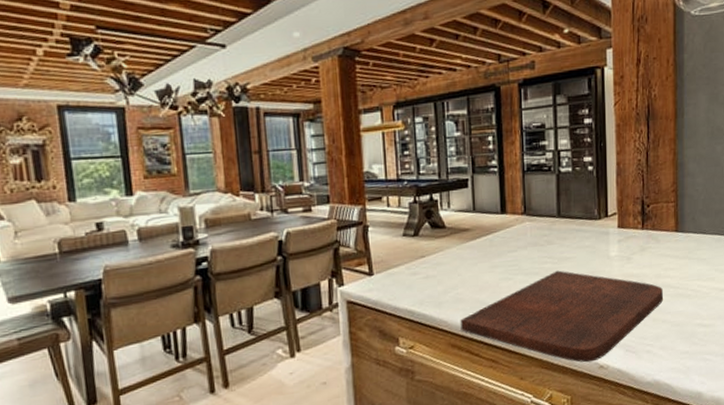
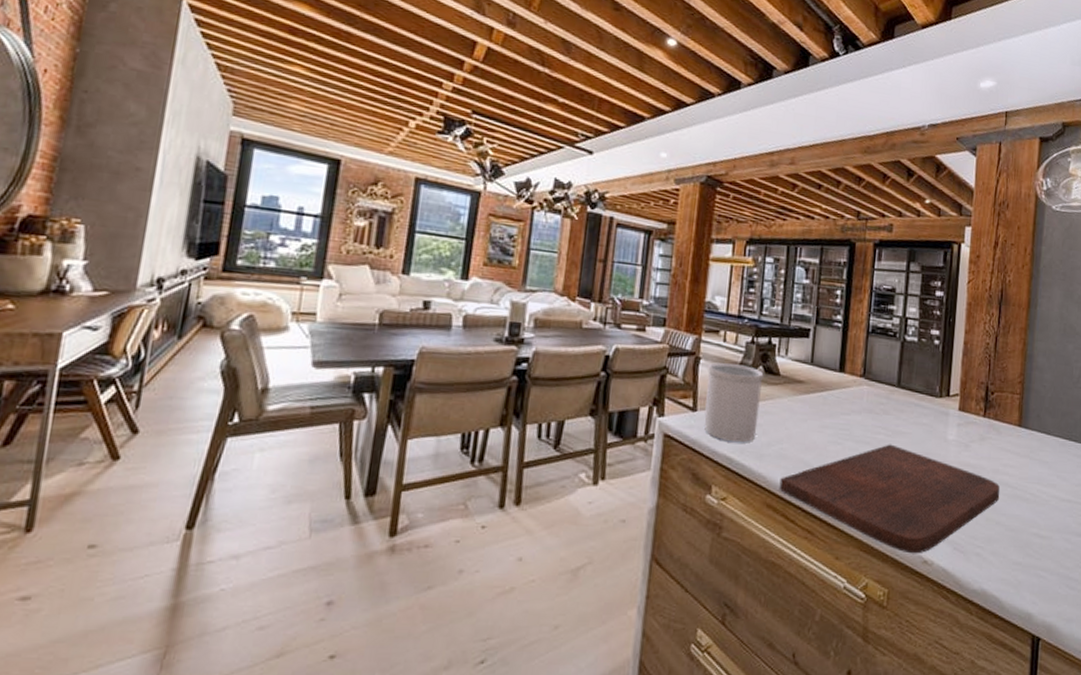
utensil holder: none [377,224,432,297] -> present [704,362,764,443]

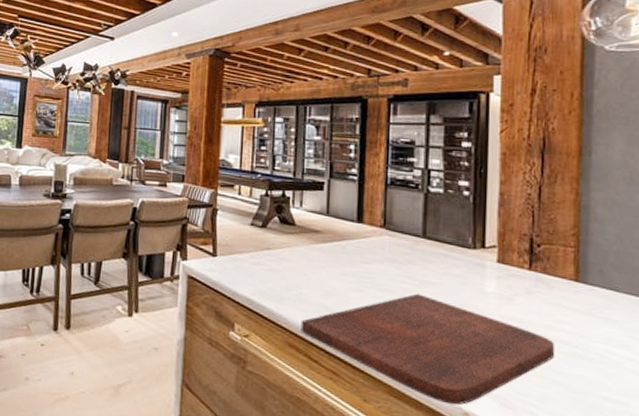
utensil holder: present [704,362,764,443] -> none [224,213,279,287]

